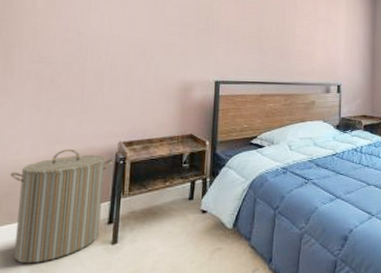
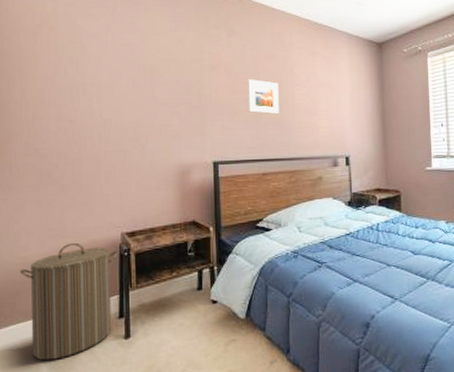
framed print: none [253,9,282,42] -> present [248,79,279,114]

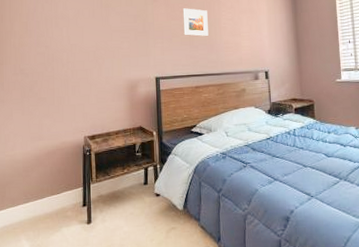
laundry hamper: present [19,242,118,361] -> none [9,144,82,239]

